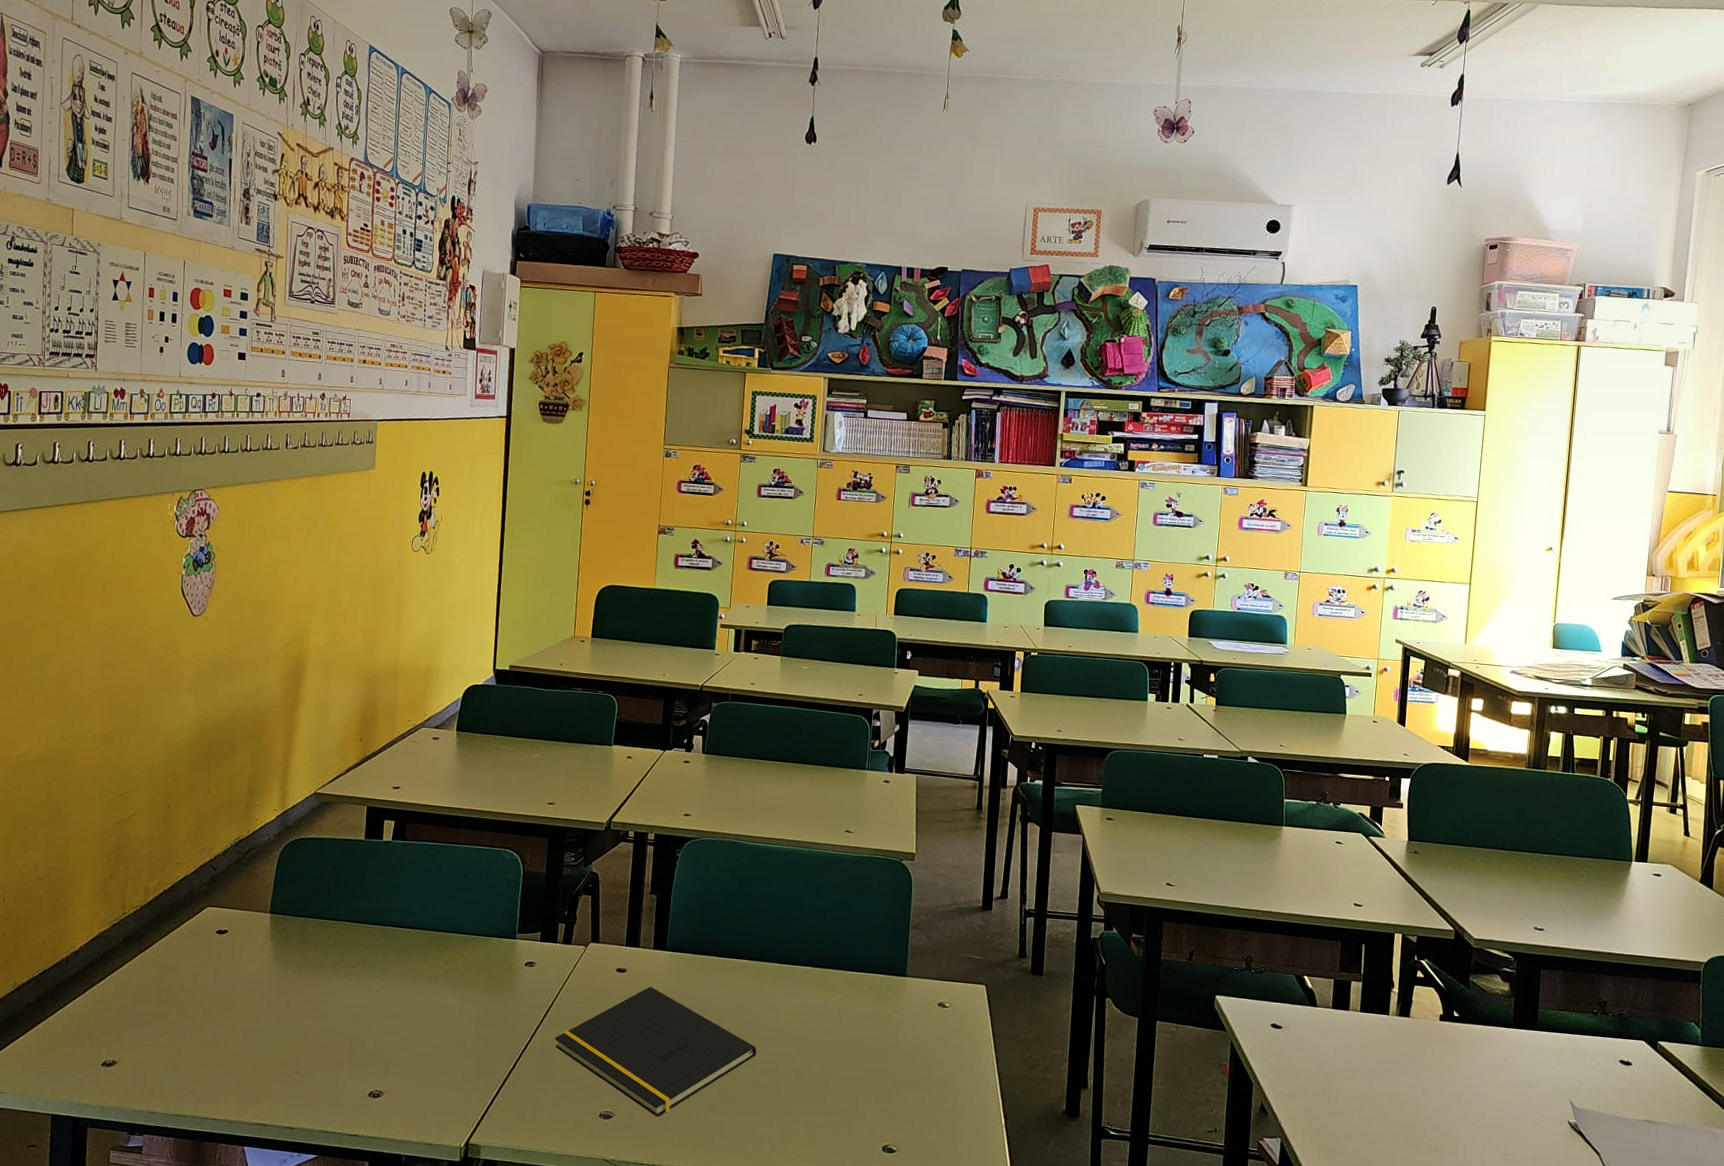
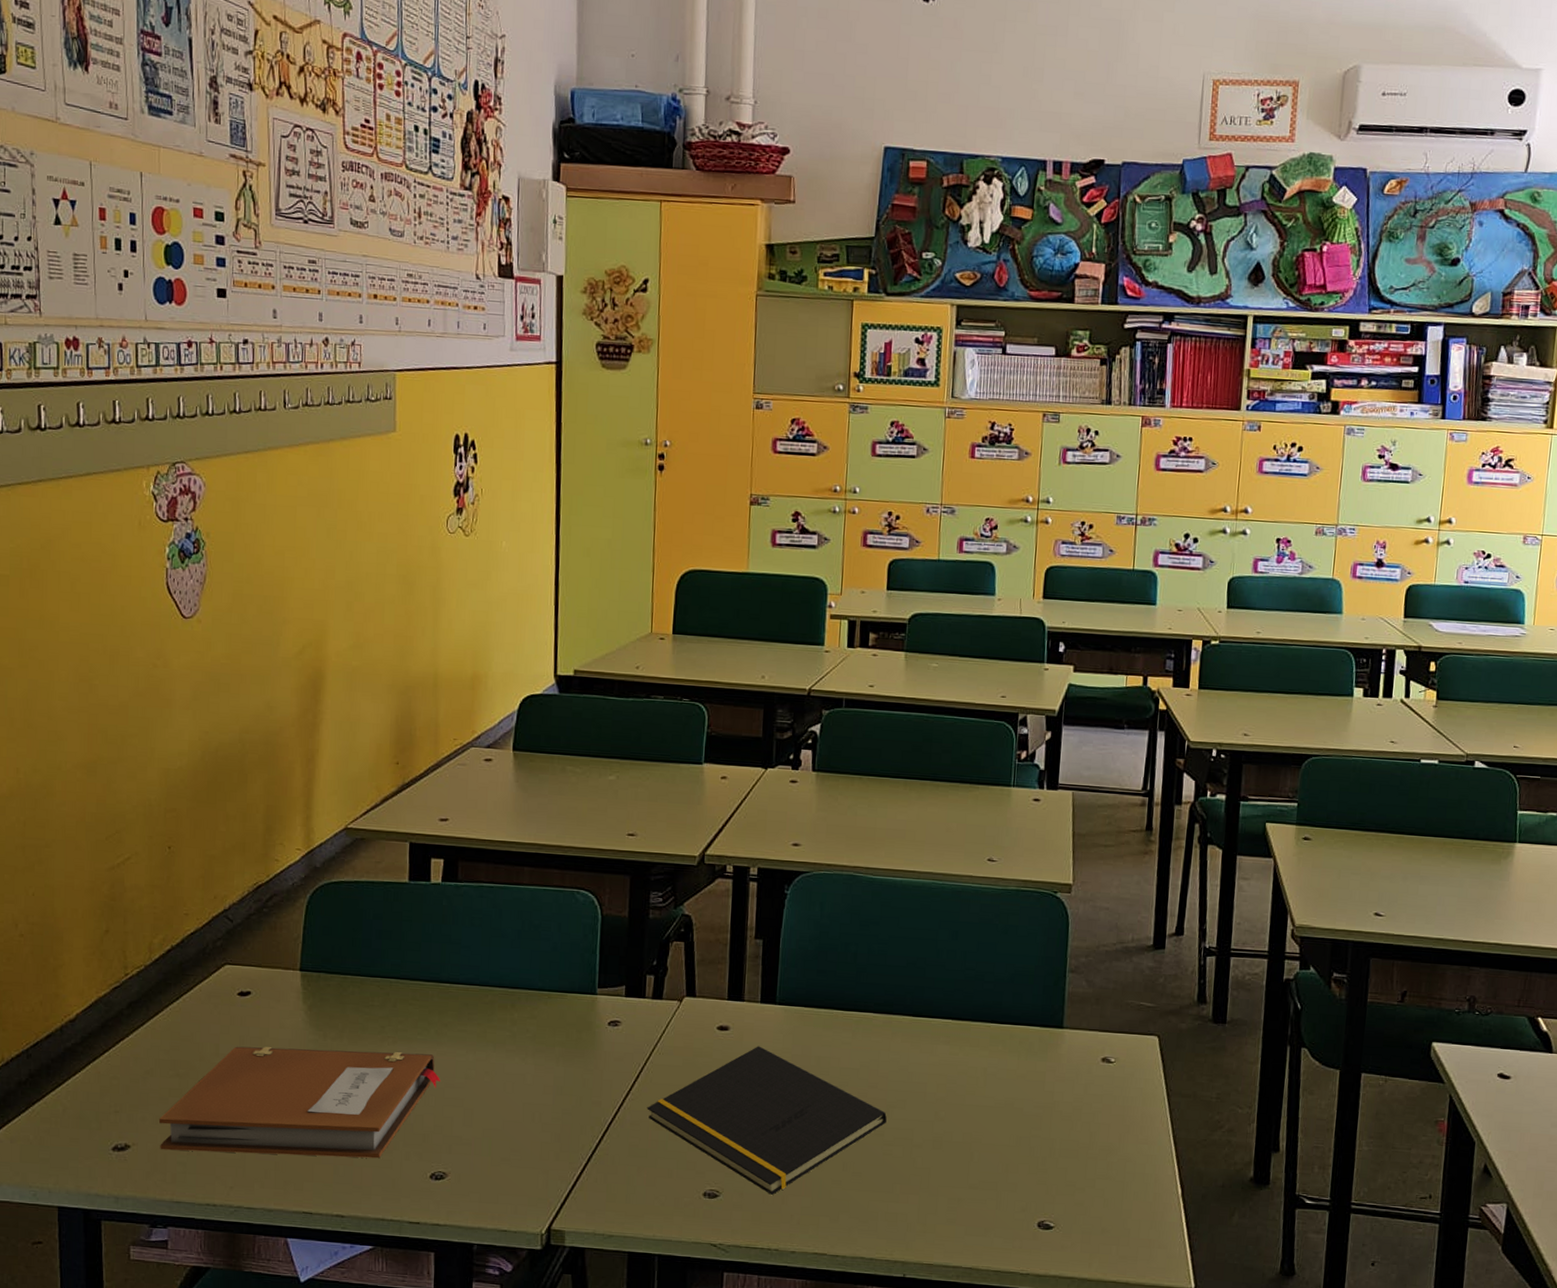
notebook: none [142,977,382,1078] -> present [159,1046,440,1159]

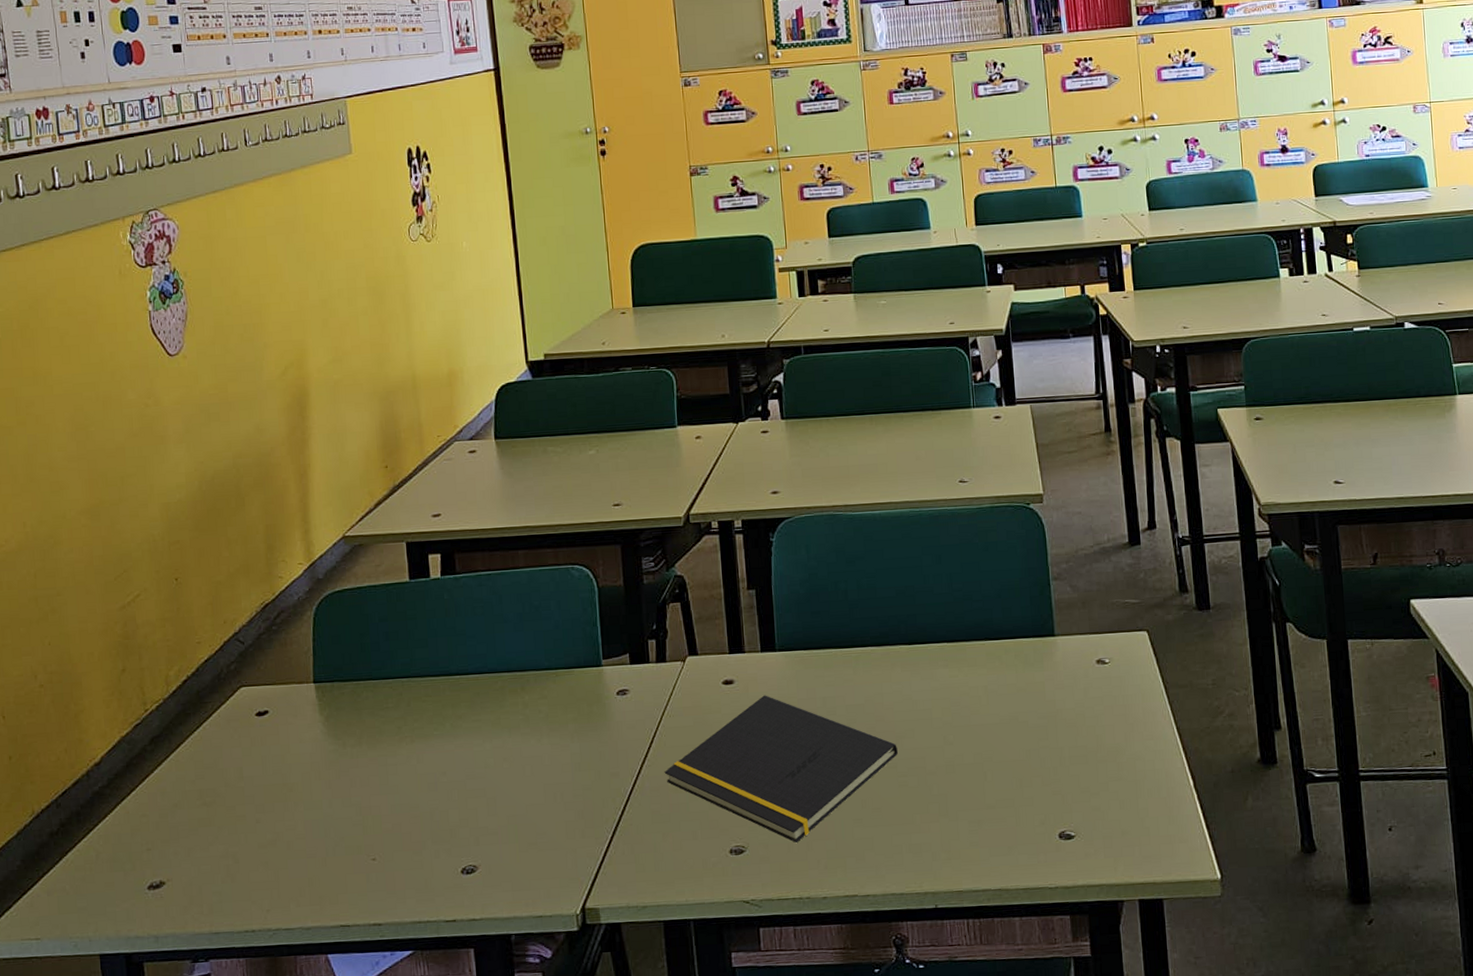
notebook: present [159,1046,440,1159] -> none [191,748,461,882]

